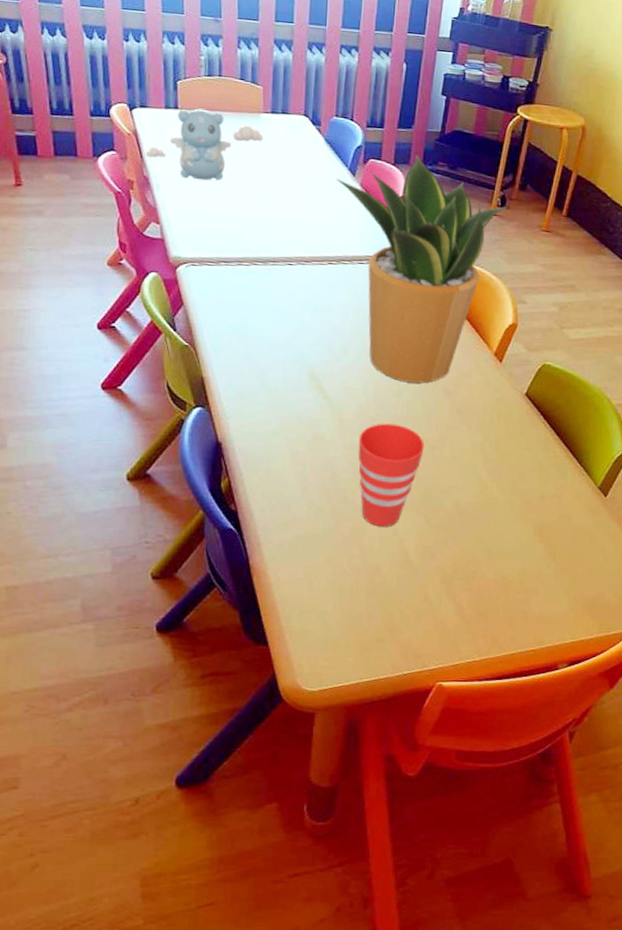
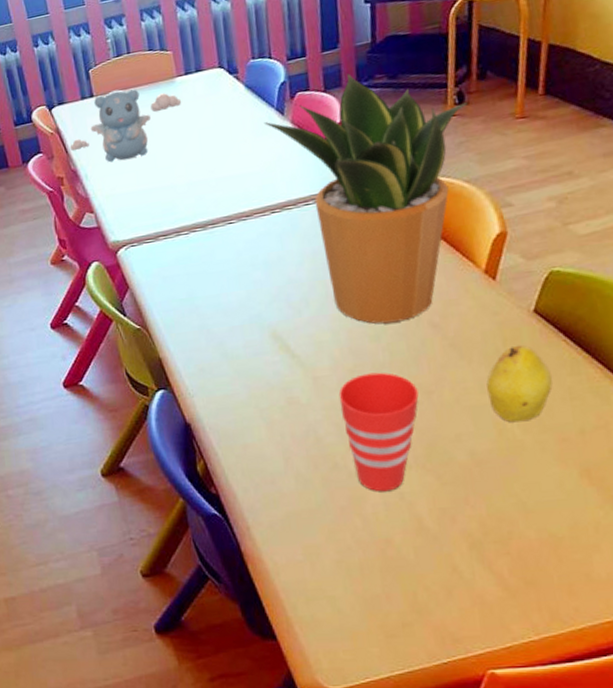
fruit: none [478,420,528,484] -> present [486,344,552,423]

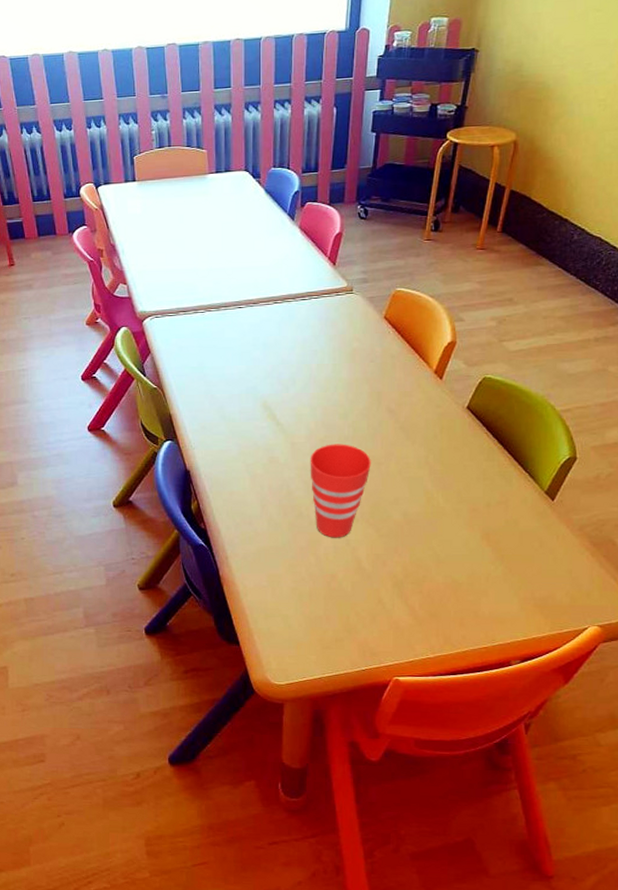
teddy bear: present [70,88,182,163] -> none [111,178,211,242]
potted plant: present [263,73,468,324] -> none [276,192,441,405]
fruit: present [486,344,552,423] -> none [423,433,472,493]

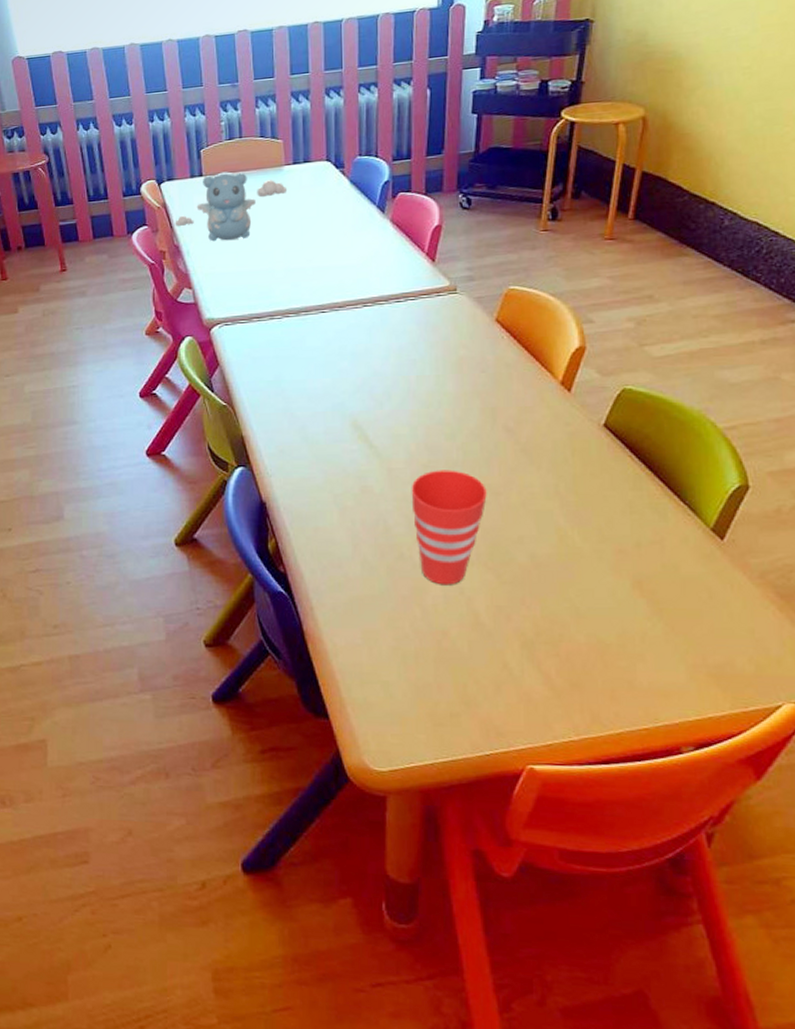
teddy bear: none [111,178,211,242] -> present [175,172,288,242]

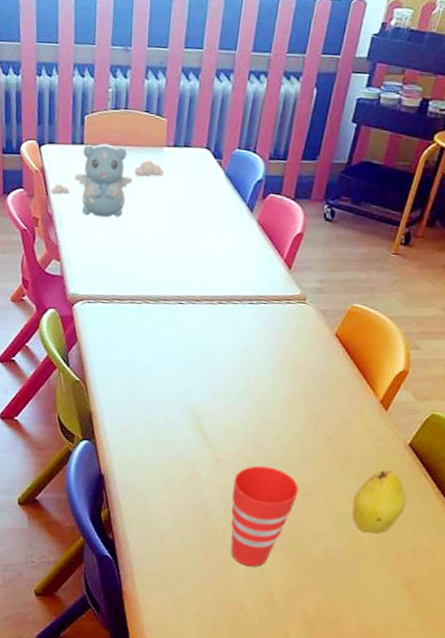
fruit: none [553,456,614,530] -> present [352,470,407,534]

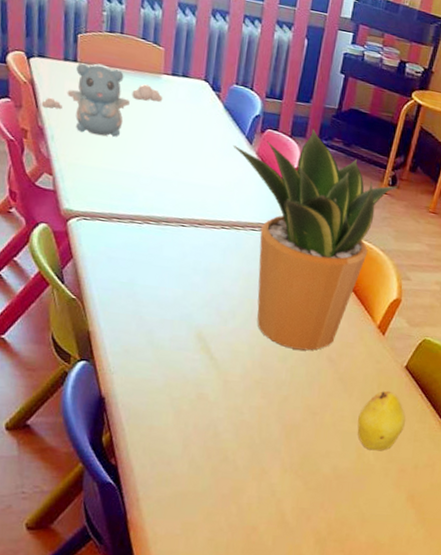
cup: present [231,465,299,567] -> none [241,386,306,488]
potted plant: none [233,188,412,428] -> present [232,128,398,351]

